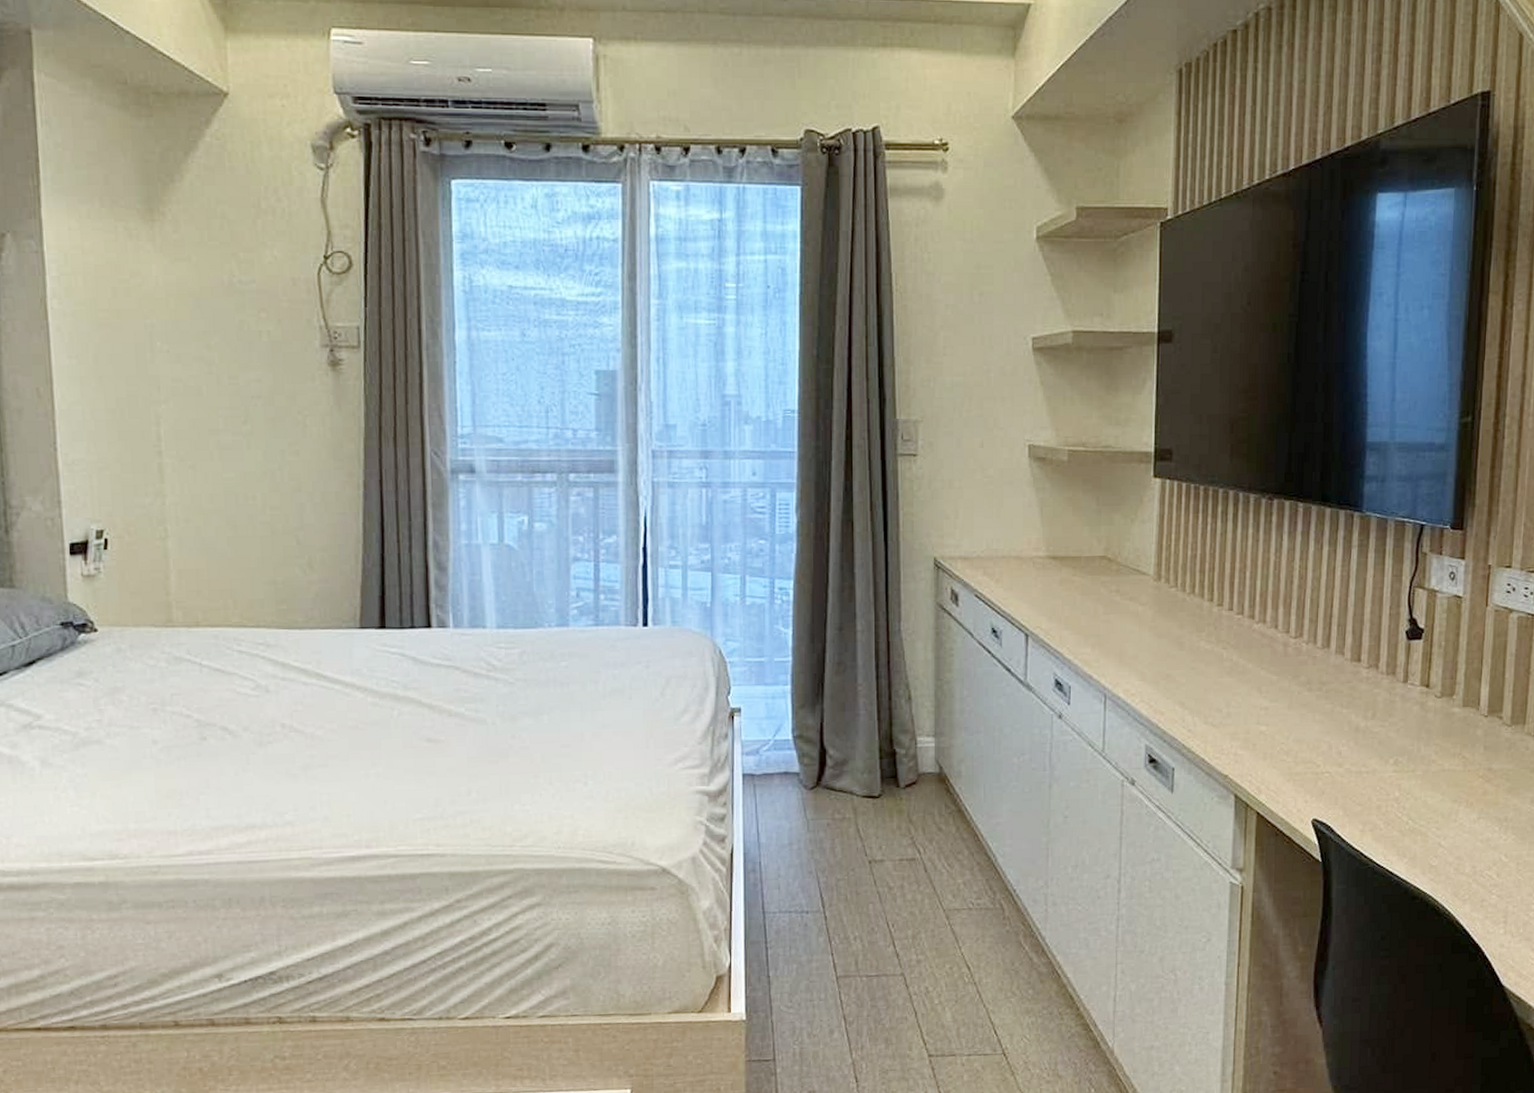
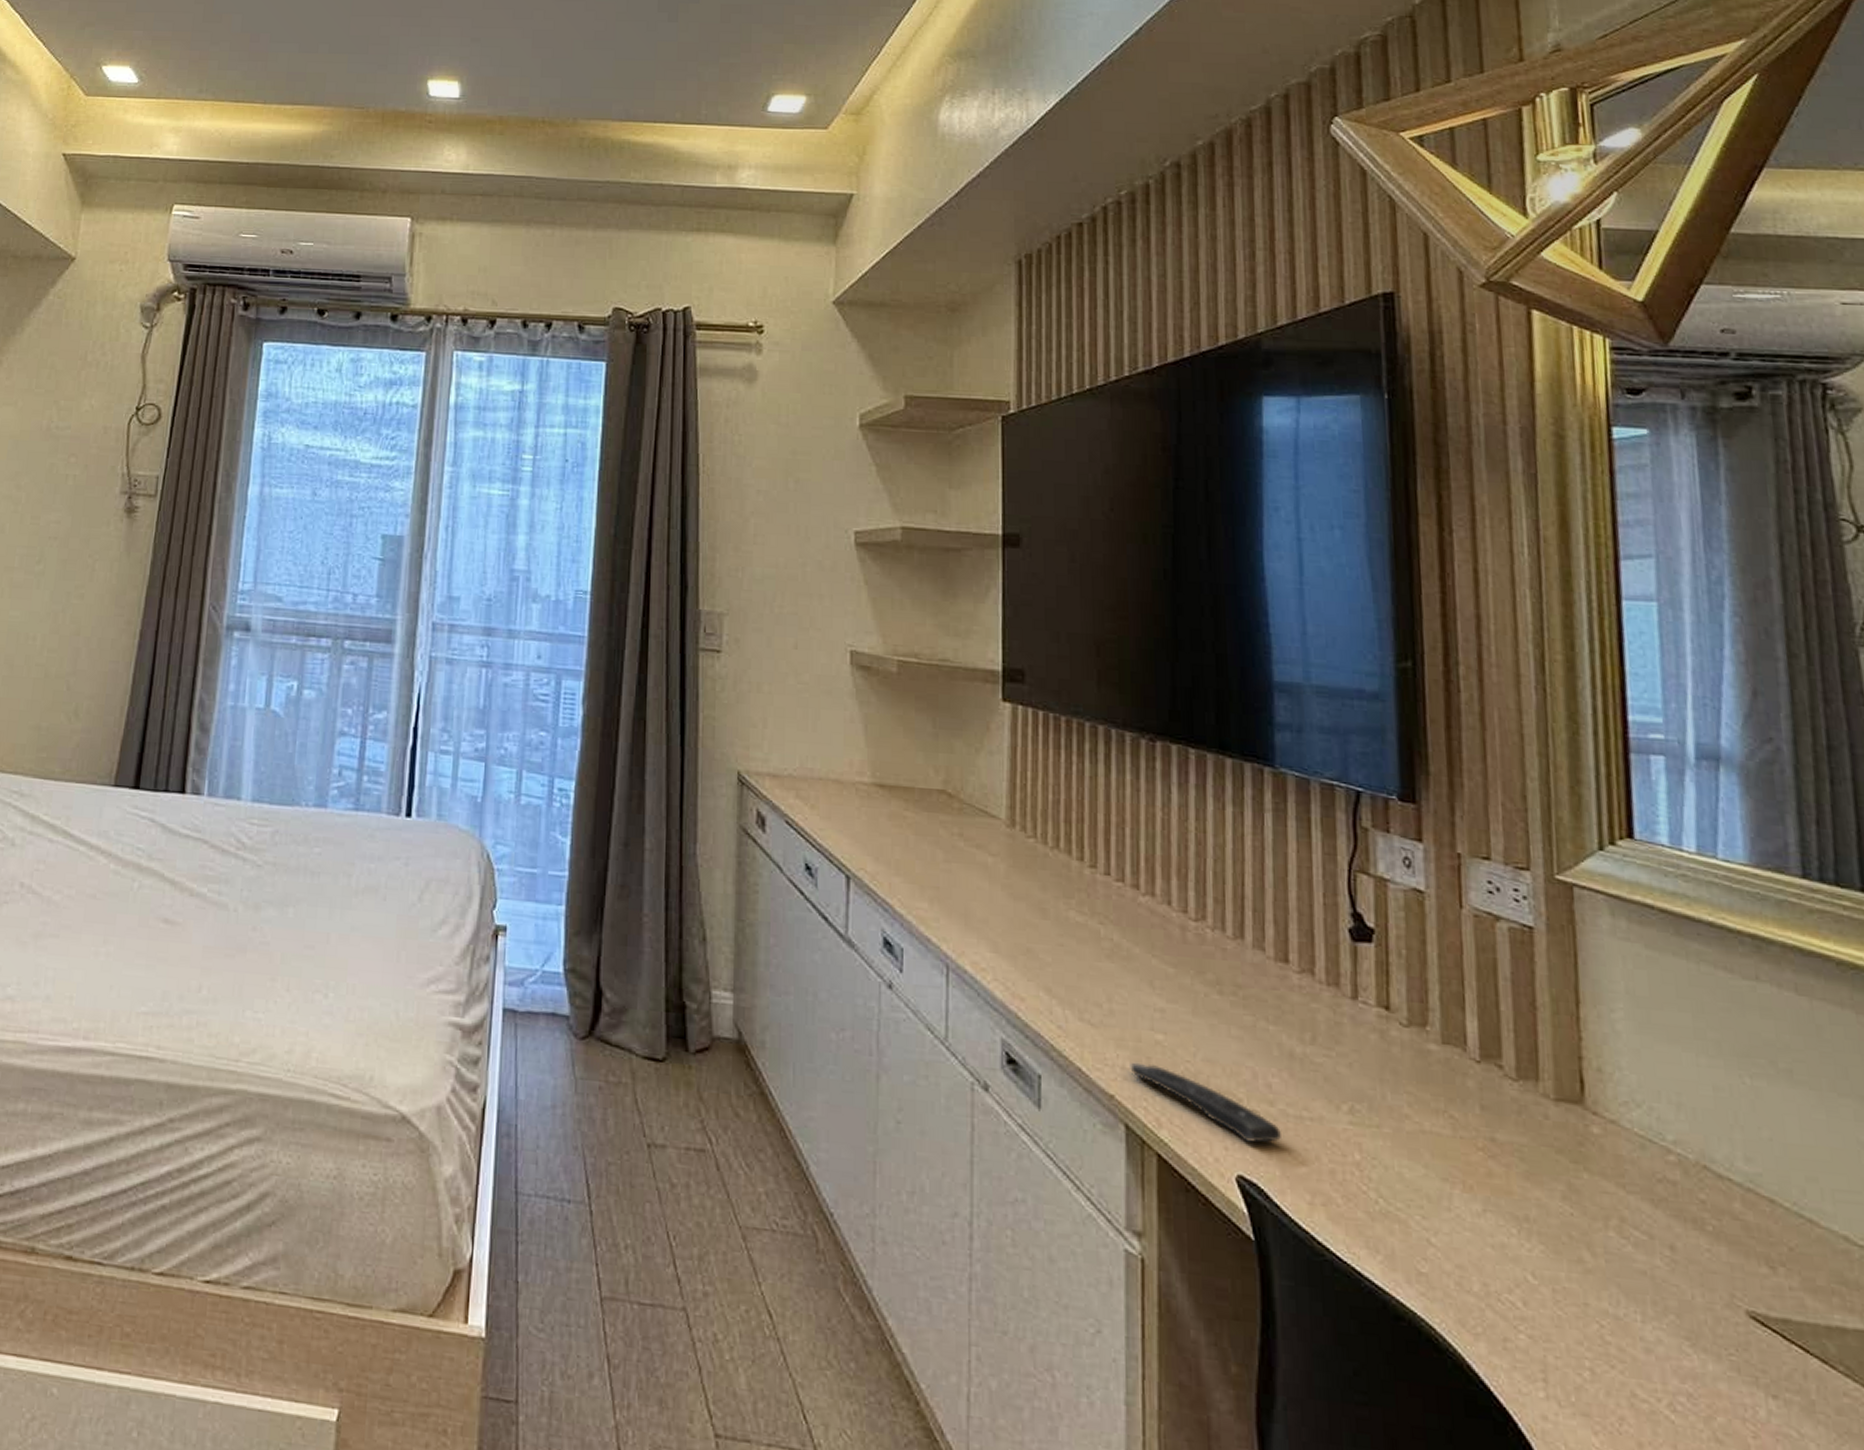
remote control: none [1240,749,1345,795] -> present [1130,1062,1281,1143]

